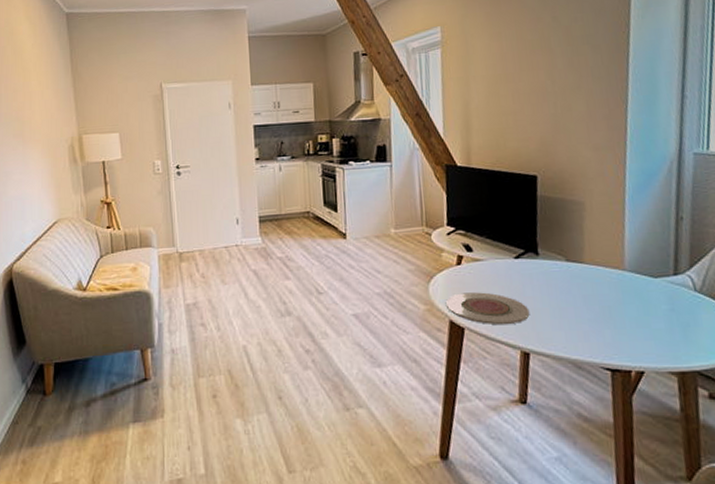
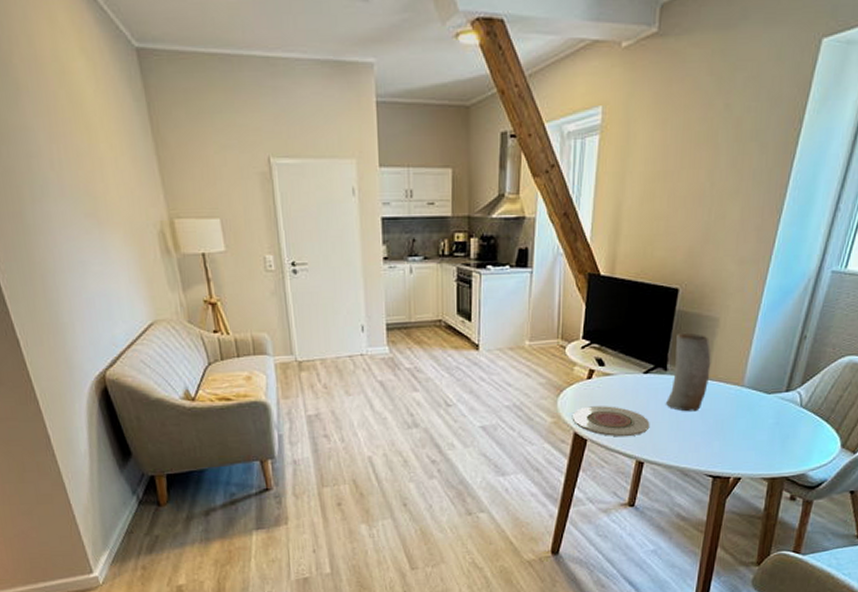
vase: none [543,217,586,298] -> present [666,332,711,412]

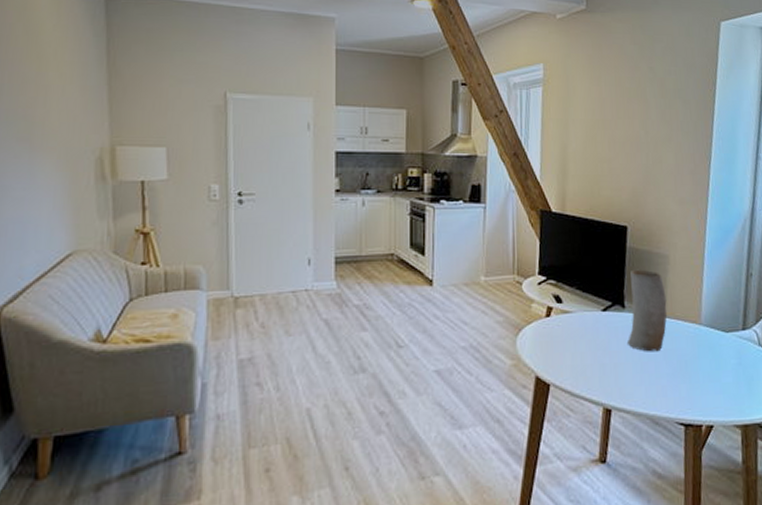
plate: present [573,406,650,437] -> none [533,346,614,381]

